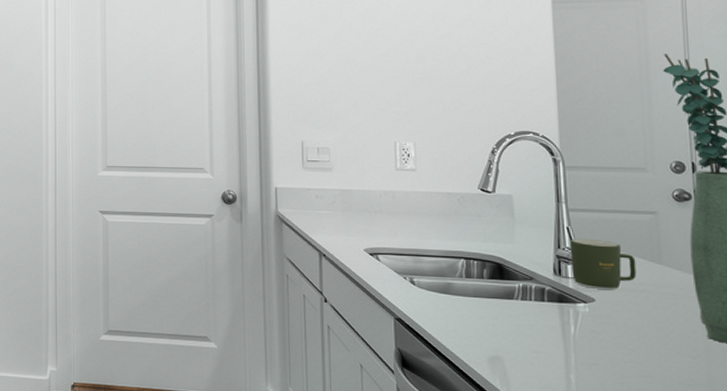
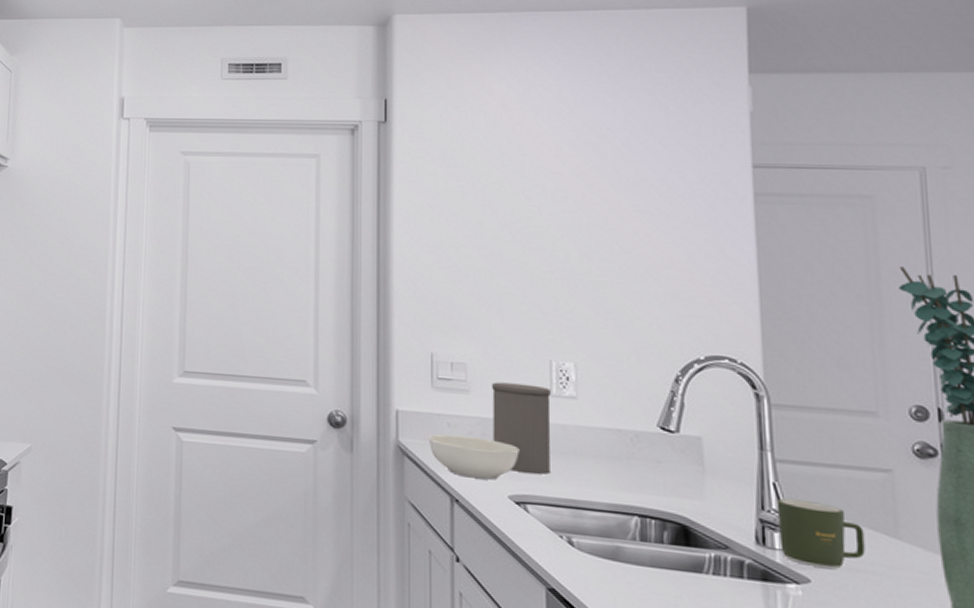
bowl: none [301,204,372,238] -> present [428,434,520,480]
canister: none [350,161,396,231] -> present [492,382,551,474]

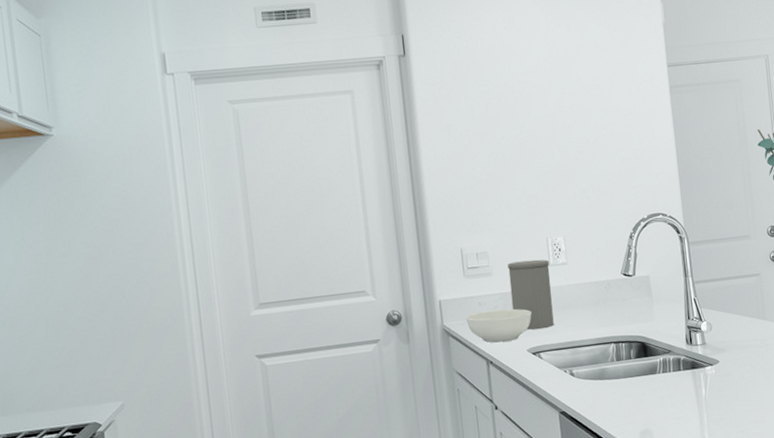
mug: present [776,498,866,569] -> none [696,306,748,352]

